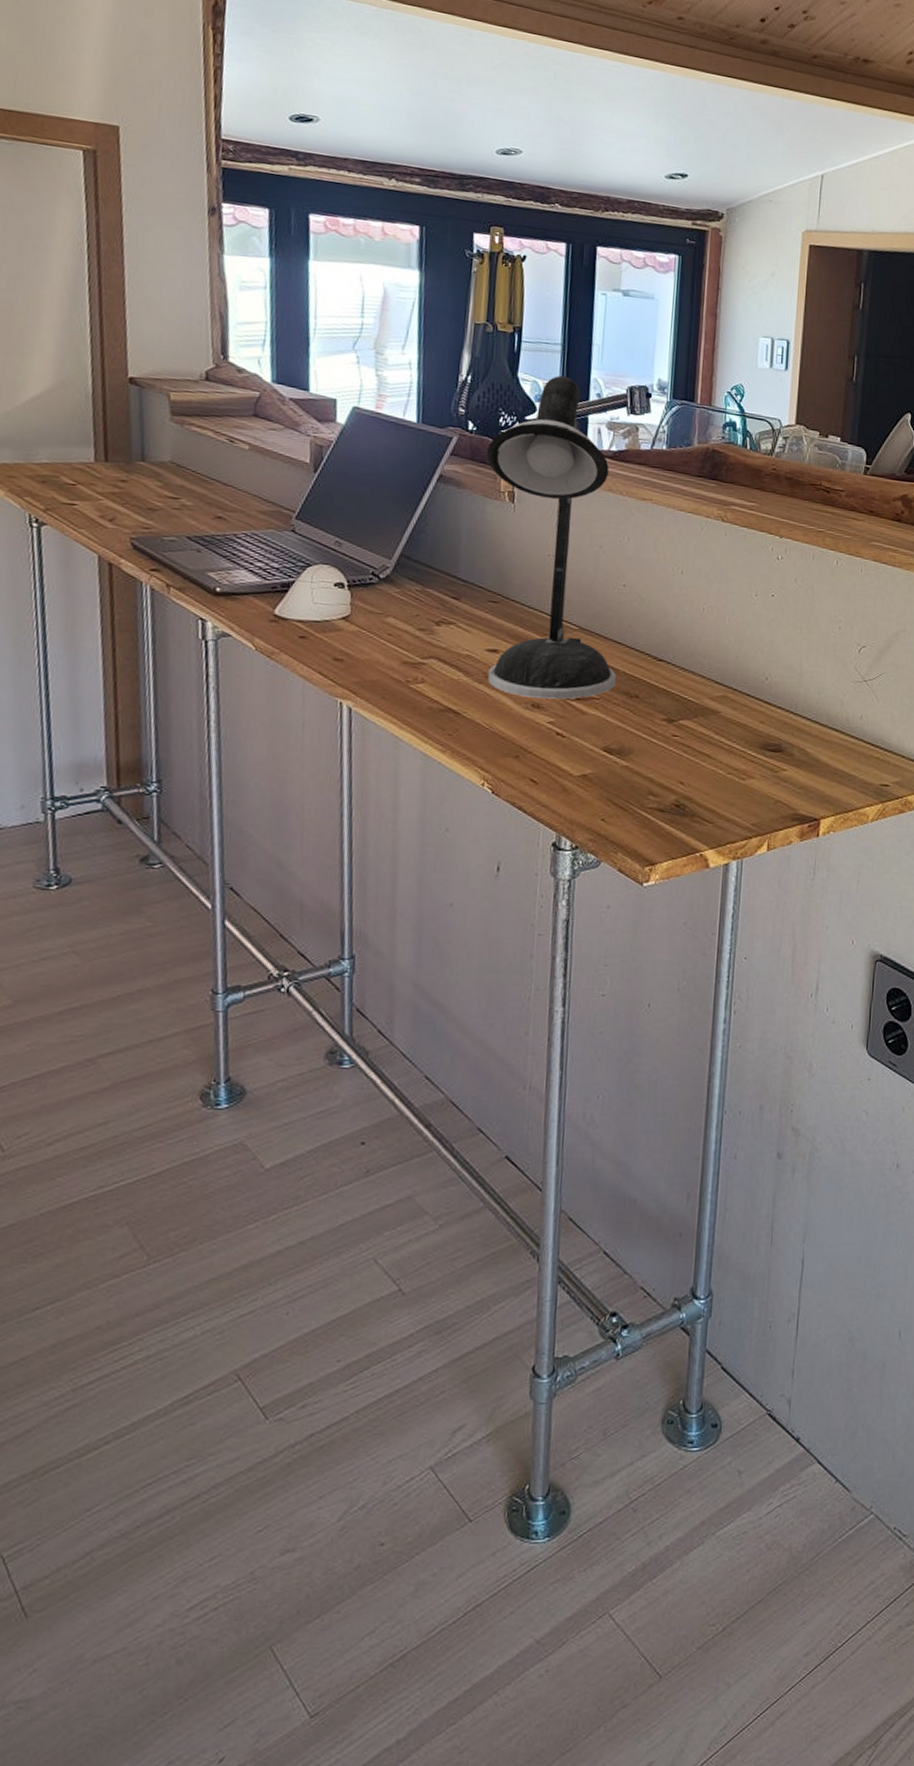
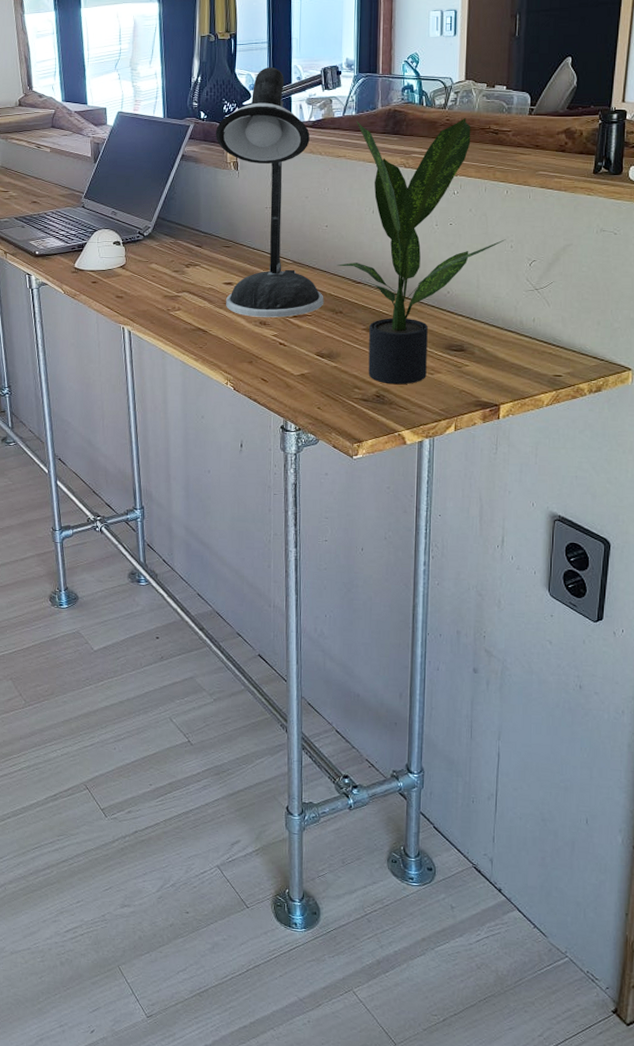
potted plant: none [634,457,834,792] -> present [337,118,506,385]

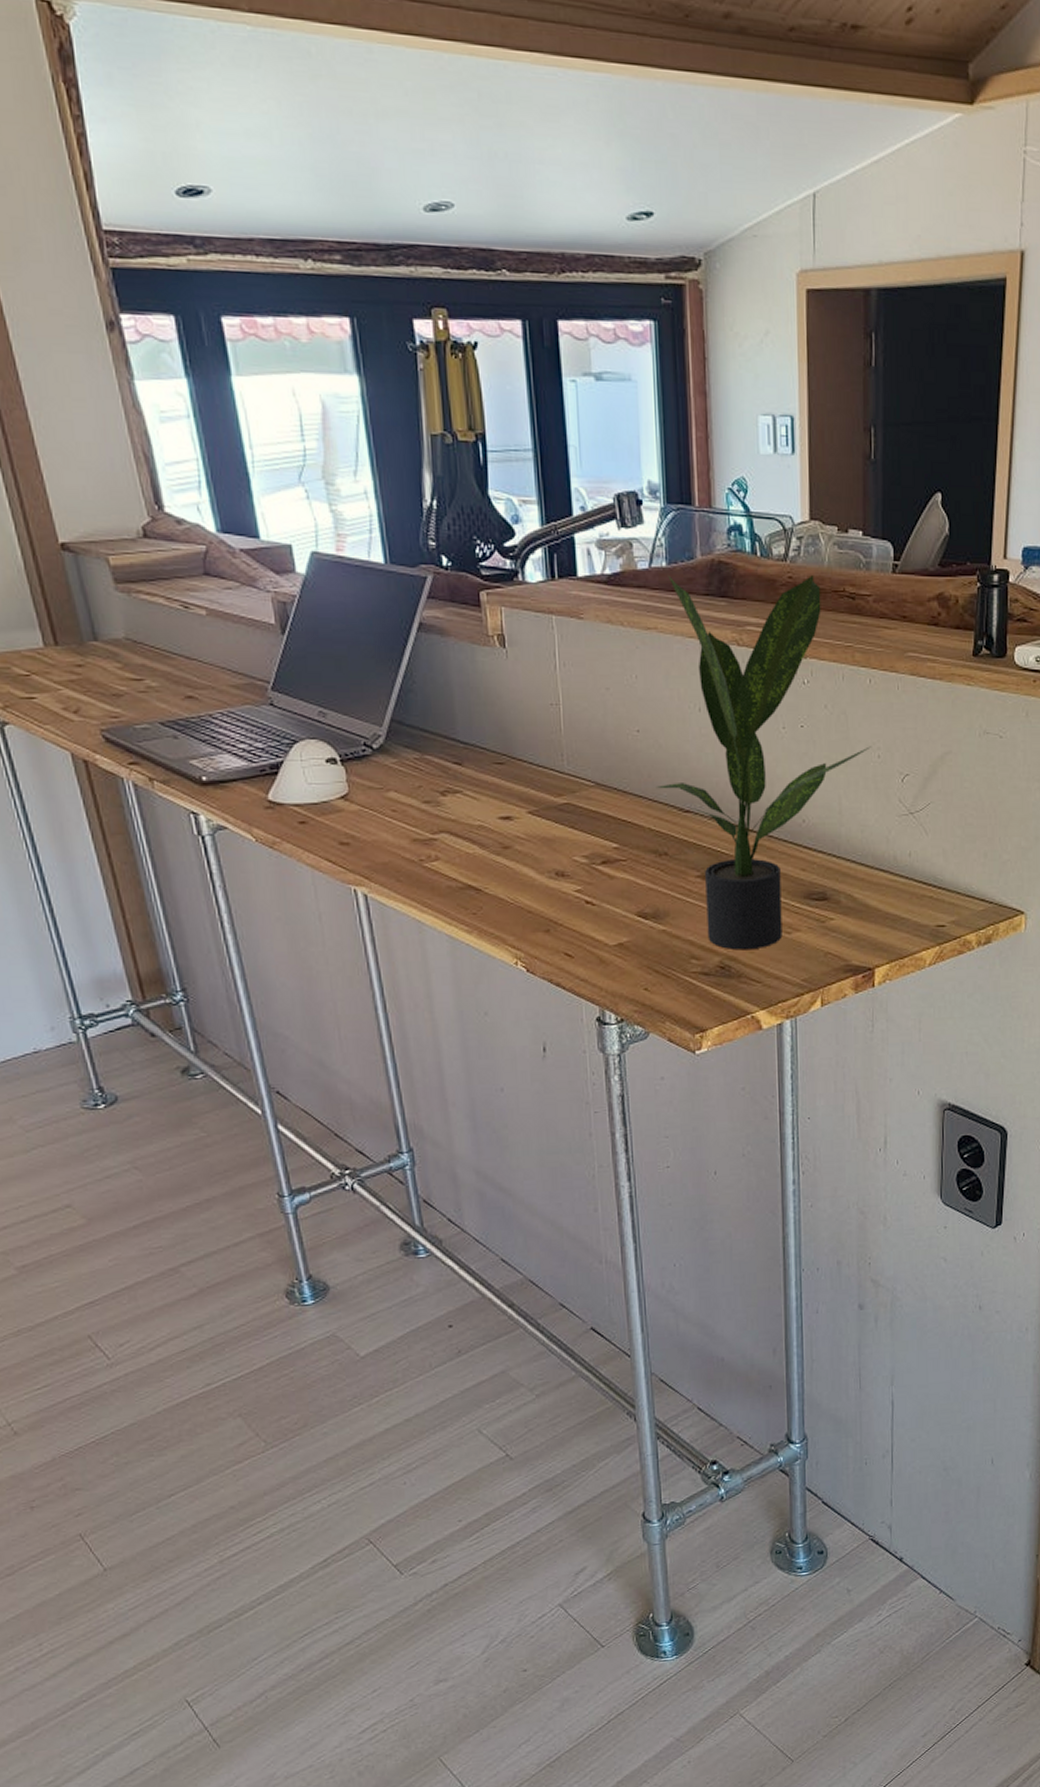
desk lamp: present [215,67,324,318] -> none [466,489,642,866]

